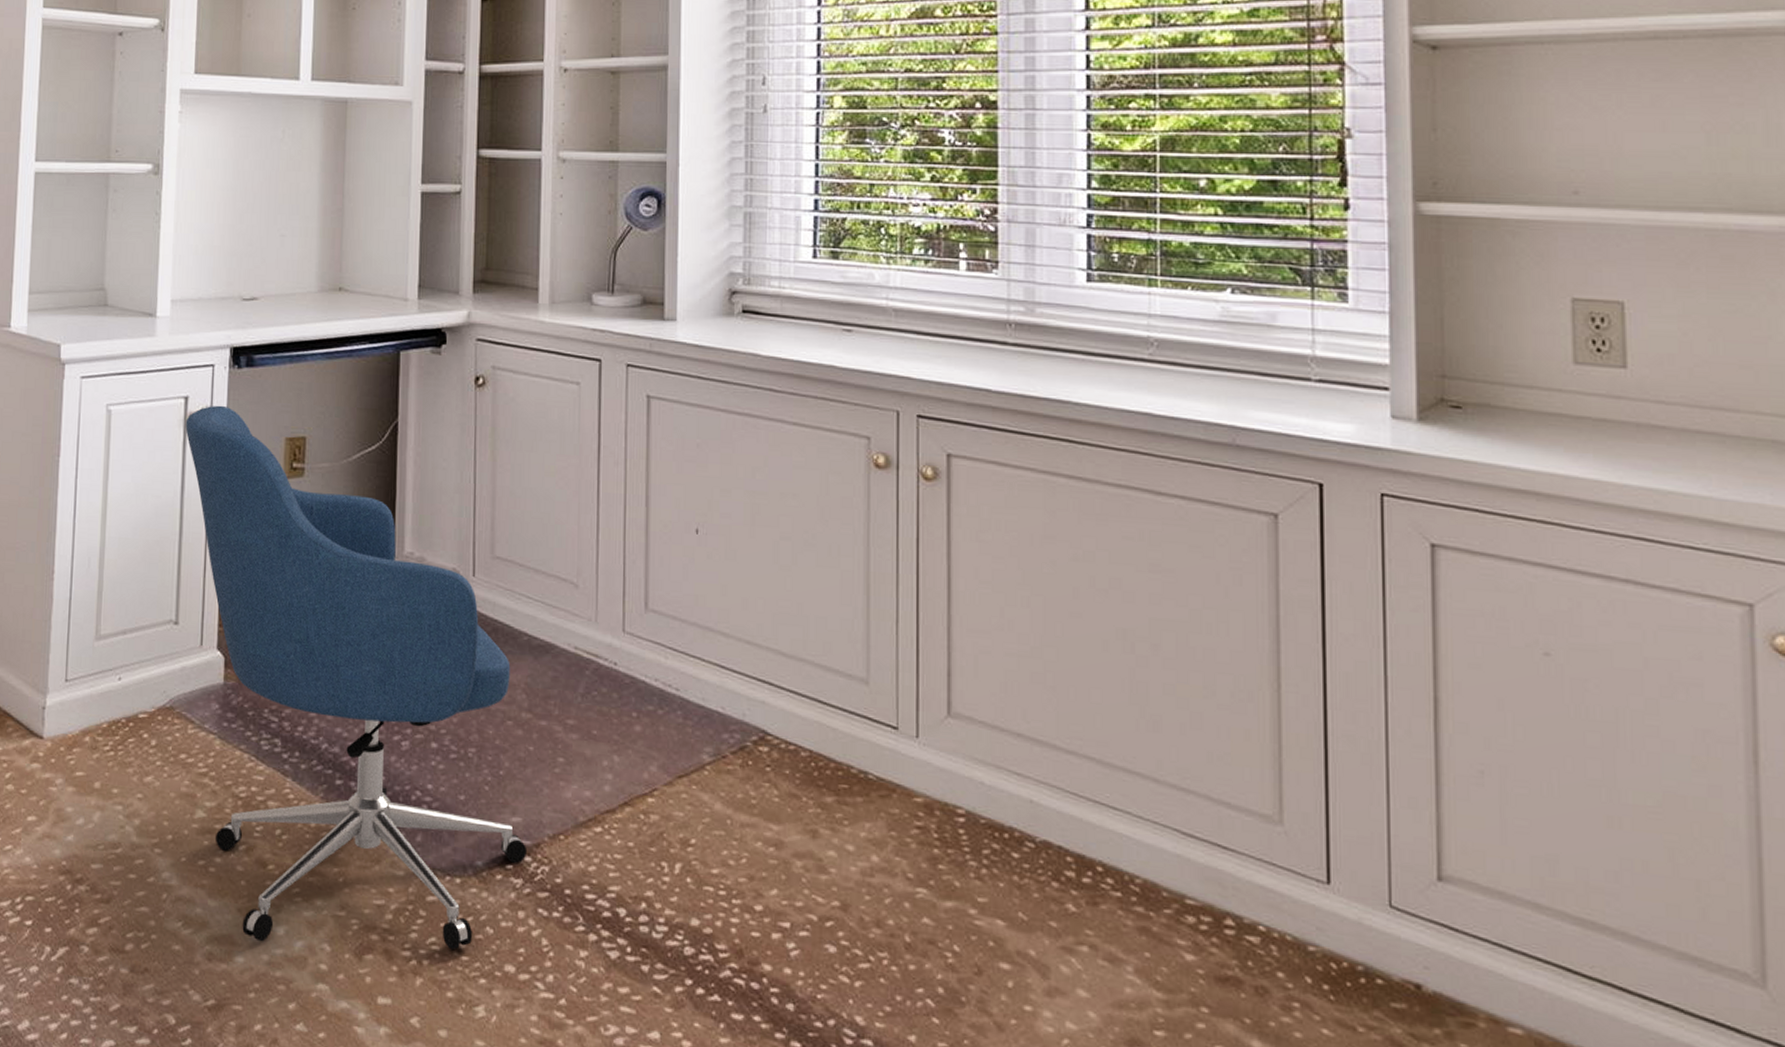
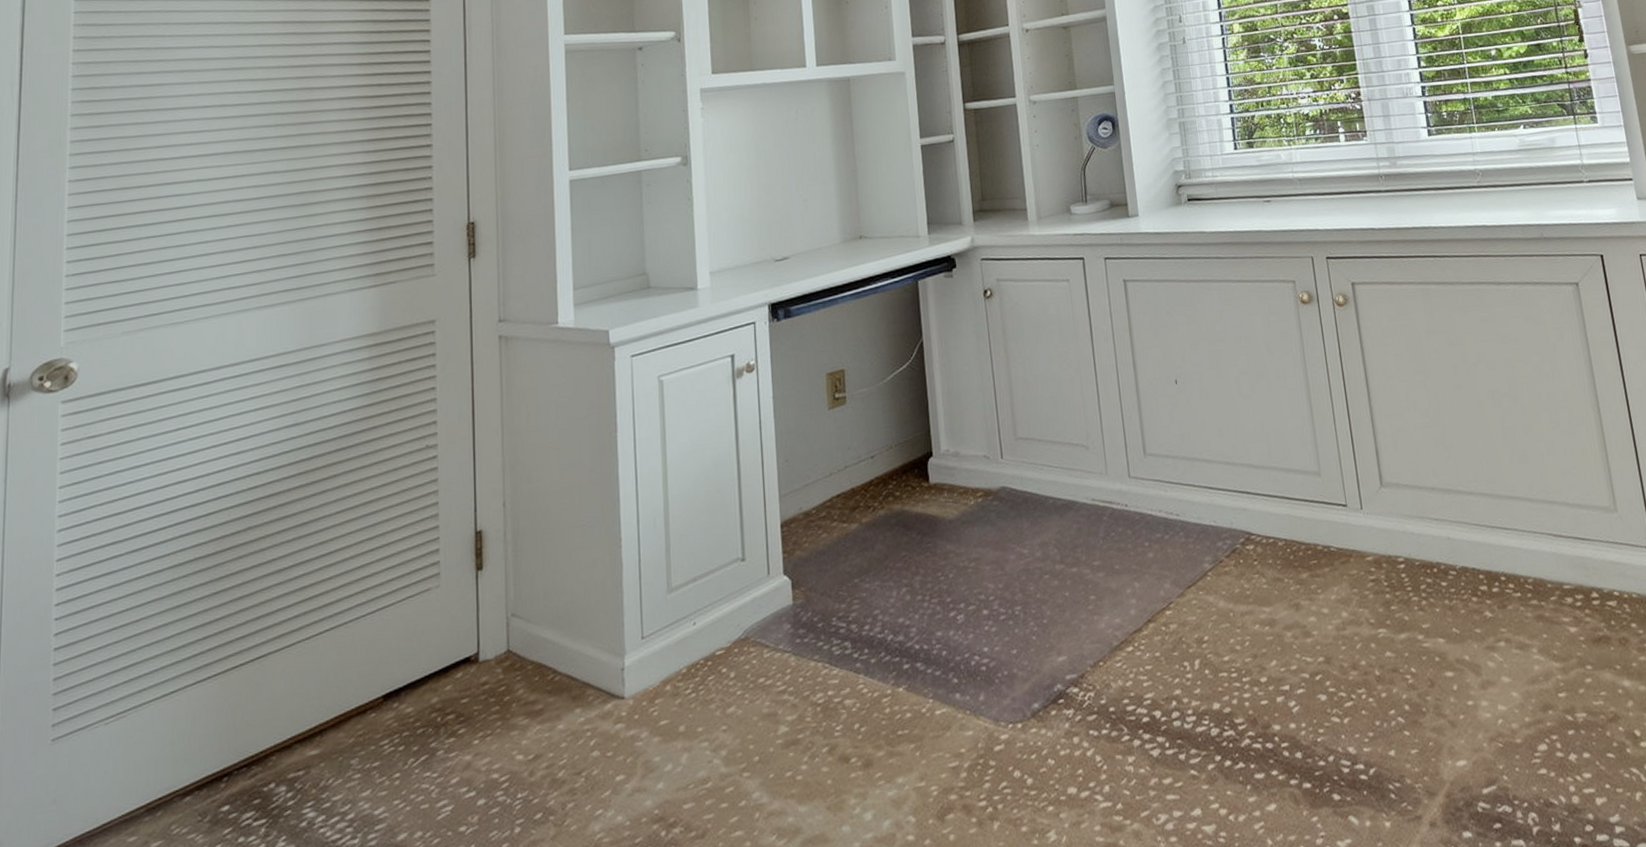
chair: present [185,405,528,951] -> none [734,356,1075,832]

